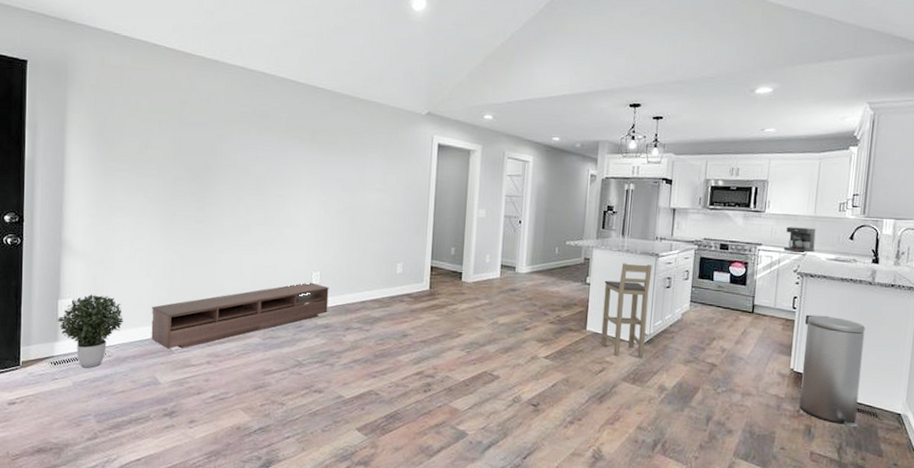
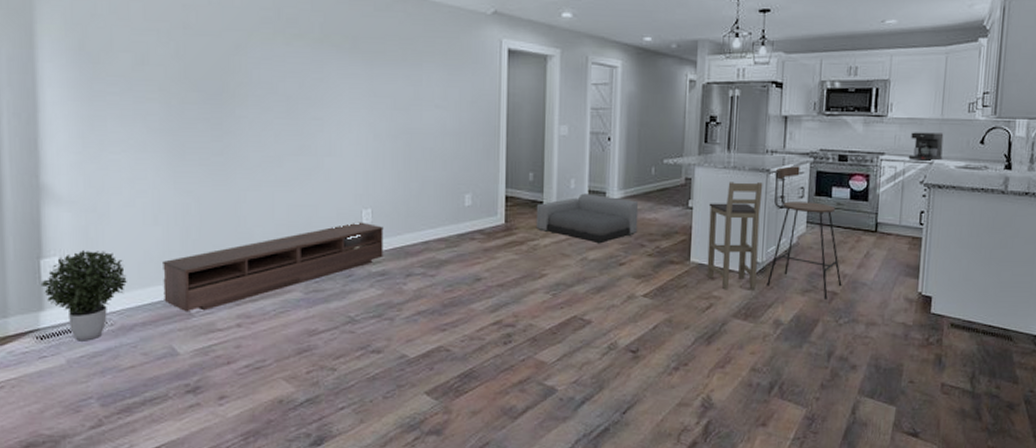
dog bed: none [456,267,544,311] -> present [537,193,639,244]
bar stool: none [653,252,721,370] -> present [767,166,842,299]
pedal bin: present [799,314,866,428] -> none [929,230,999,354]

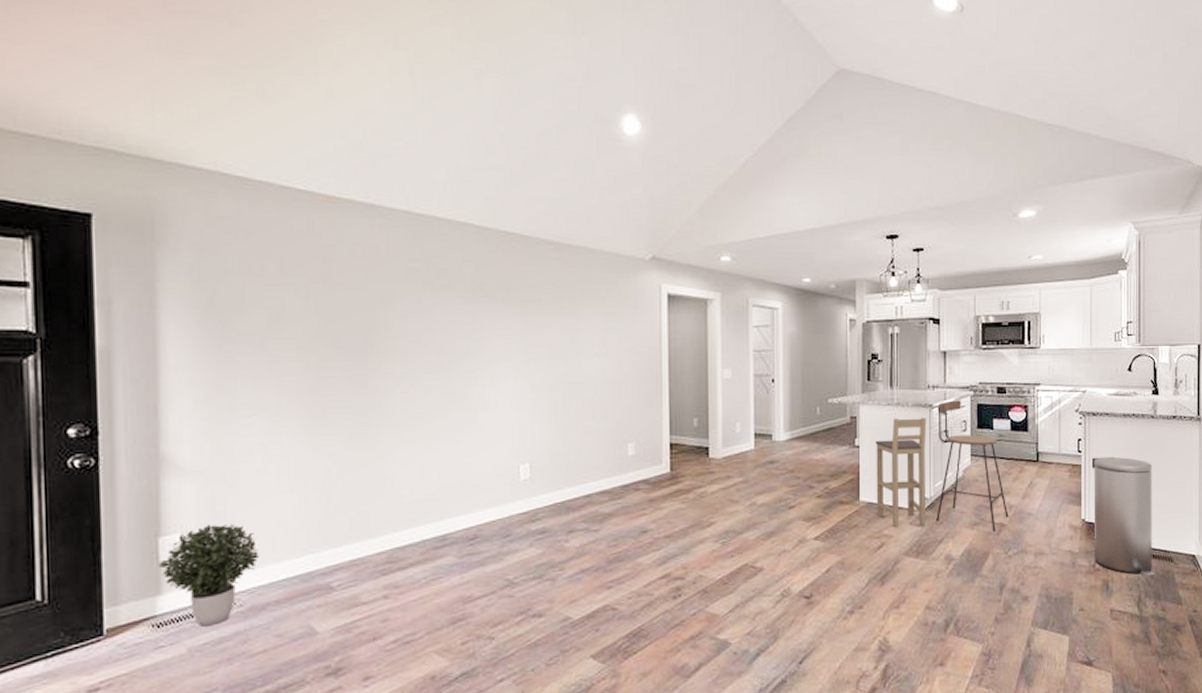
tv stand: present [163,222,384,312] -> none [300,477,543,586]
dog bed: present [537,193,639,244] -> none [703,437,806,488]
coffee maker: present [908,132,944,161] -> none [1062,362,1094,390]
pedal bin: none [929,230,999,354] -> present [1091,456,1154,576]

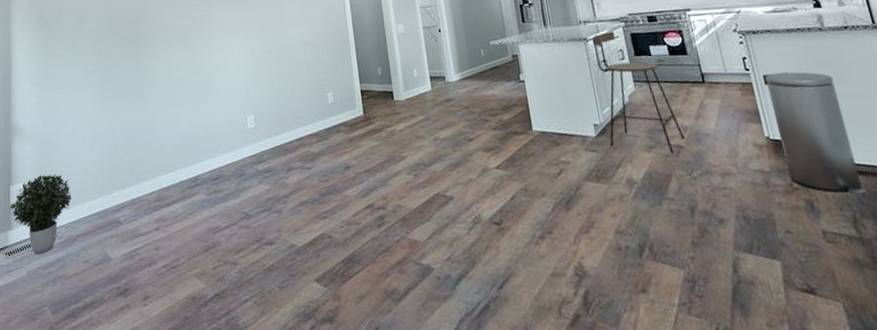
bar stool: present [875,418,927,528] -> none [538,50,601,155]

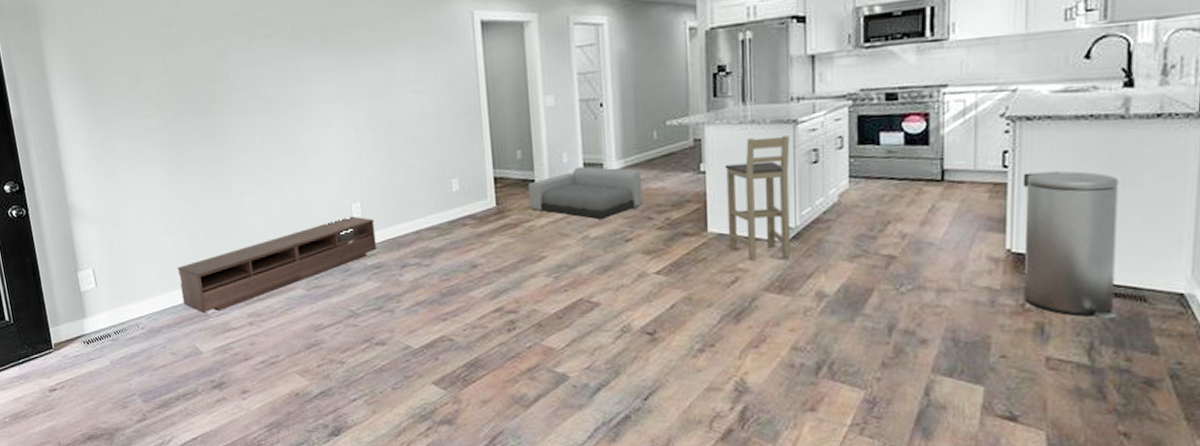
potted plant: present [10,174,72,254] -> none [80,261,150,344]
tv stand: none [98,127,267,221] -> present [177,216,377,314]
dog bed: none [388,79,479,124] -> present [529,166,643,220]
bar stool: none [538,50,601,155] -> present [724,135,790,261]
bar stool: present [592,31,685,154] -> none [804,112,901,265]

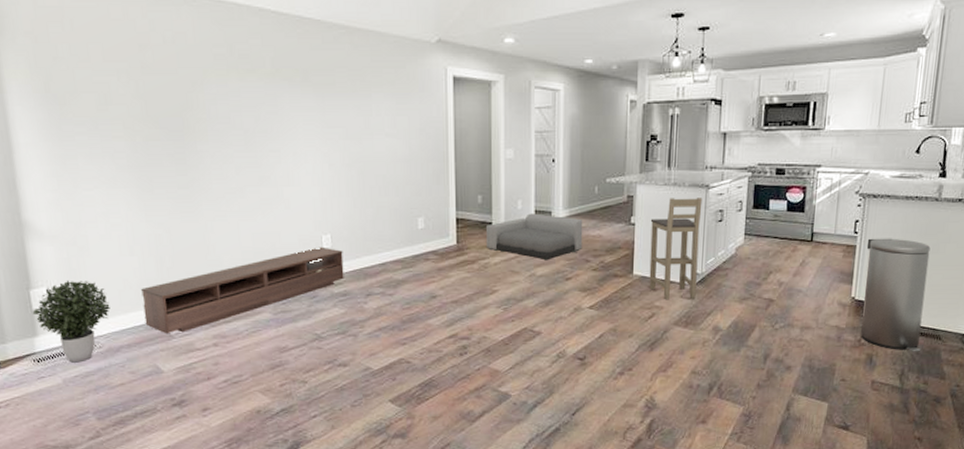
potted plant: none [80,261,150,344] -> present [32,280,110,363]

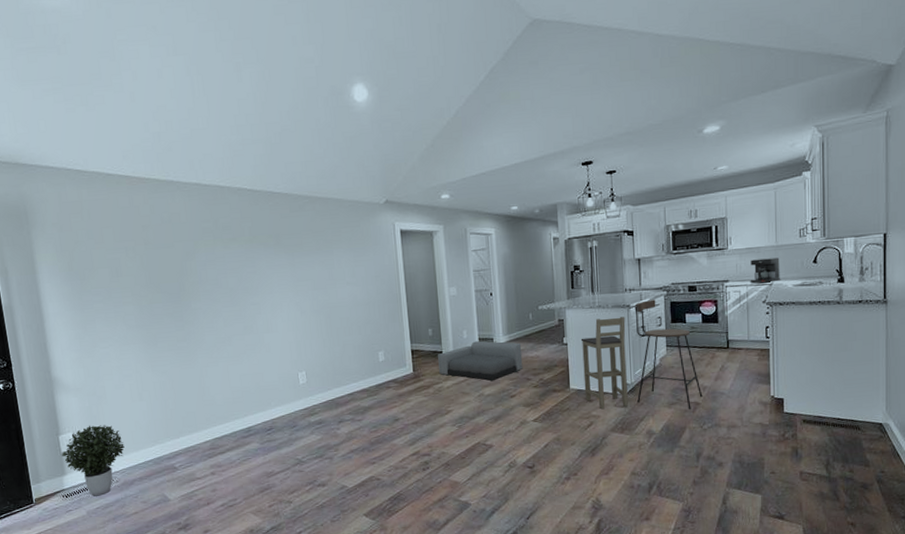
tv stand: present [141,247,344,334] -> none [150,382,319,467]
bar stool: none [706,181,778,306] -> present [634,299,703,409]
coffee maker: none [844,144,880,171] -> present [750,257,780,284]
pedal bin: present [861,238,931,352] -> none [779,340,842,443]

